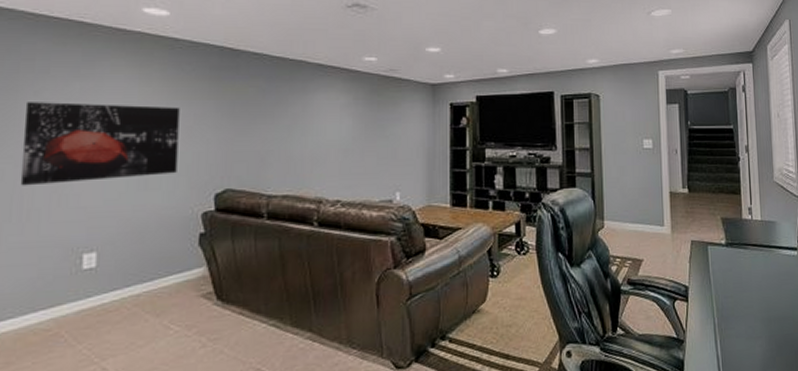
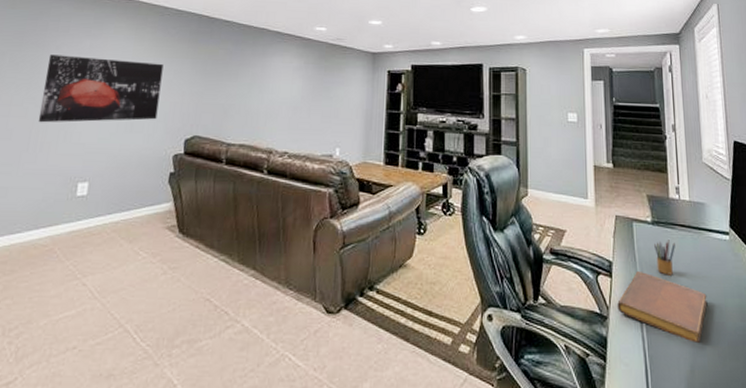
notebook: none [693,293,777,357] -> present [617,272,708,344]
pencil box: none [728,260,748,295] -> present [654,239,675,275]

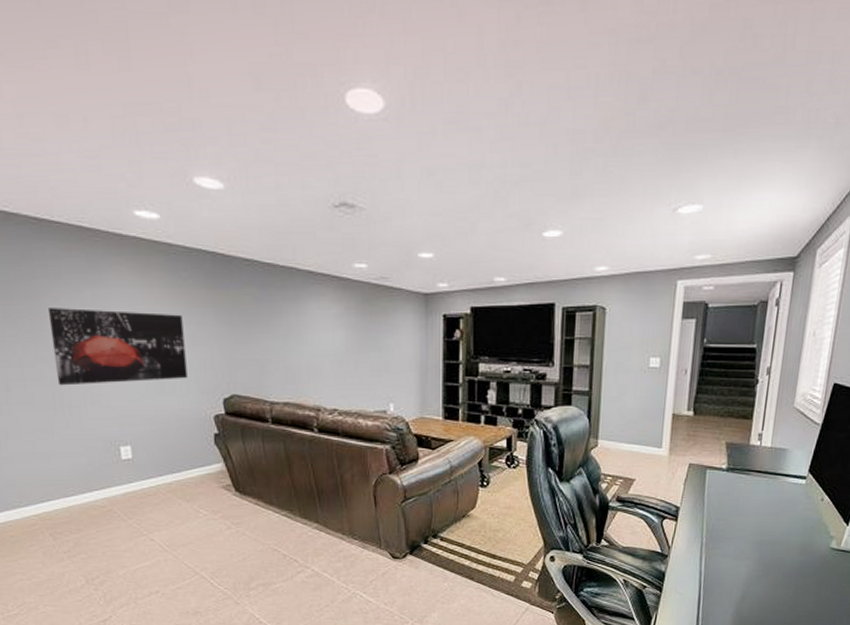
notebook: present [617,272,708,344] -> none [679,515,771,576]
pencil box: present [654,239,675,275] -> none [724,485,748,518]

